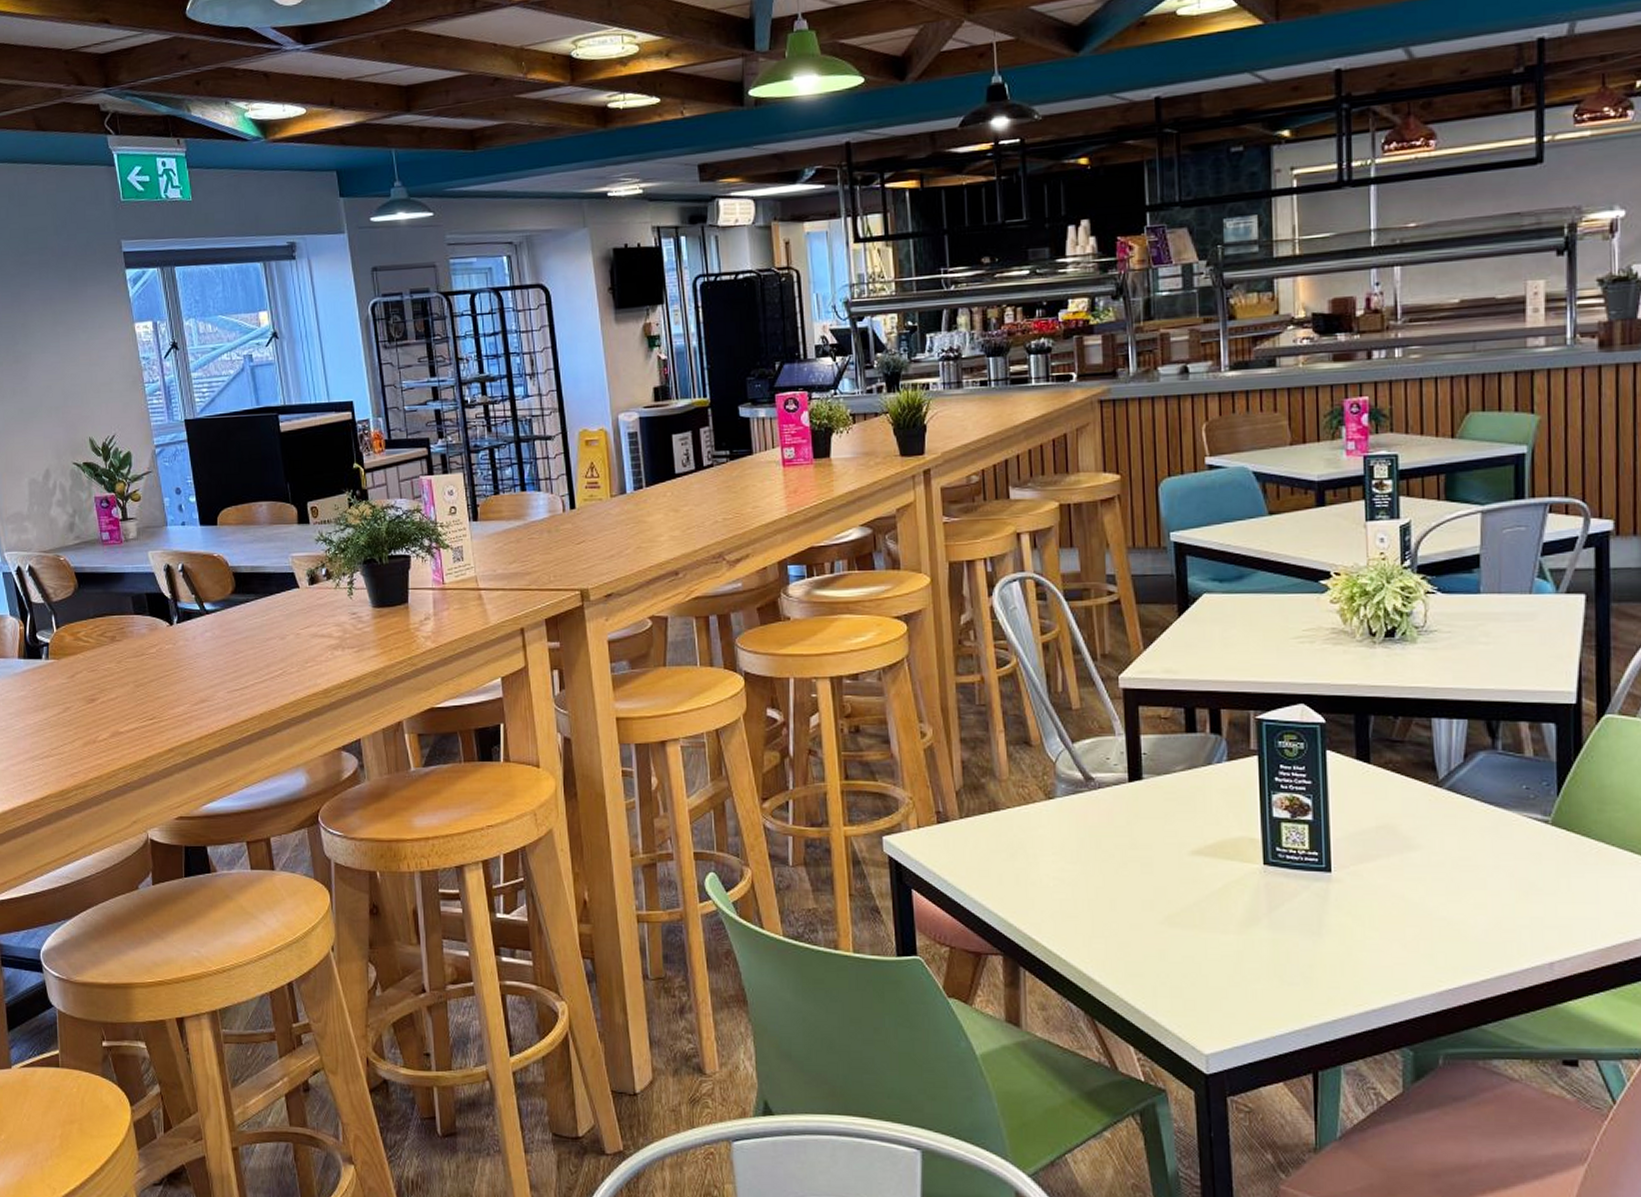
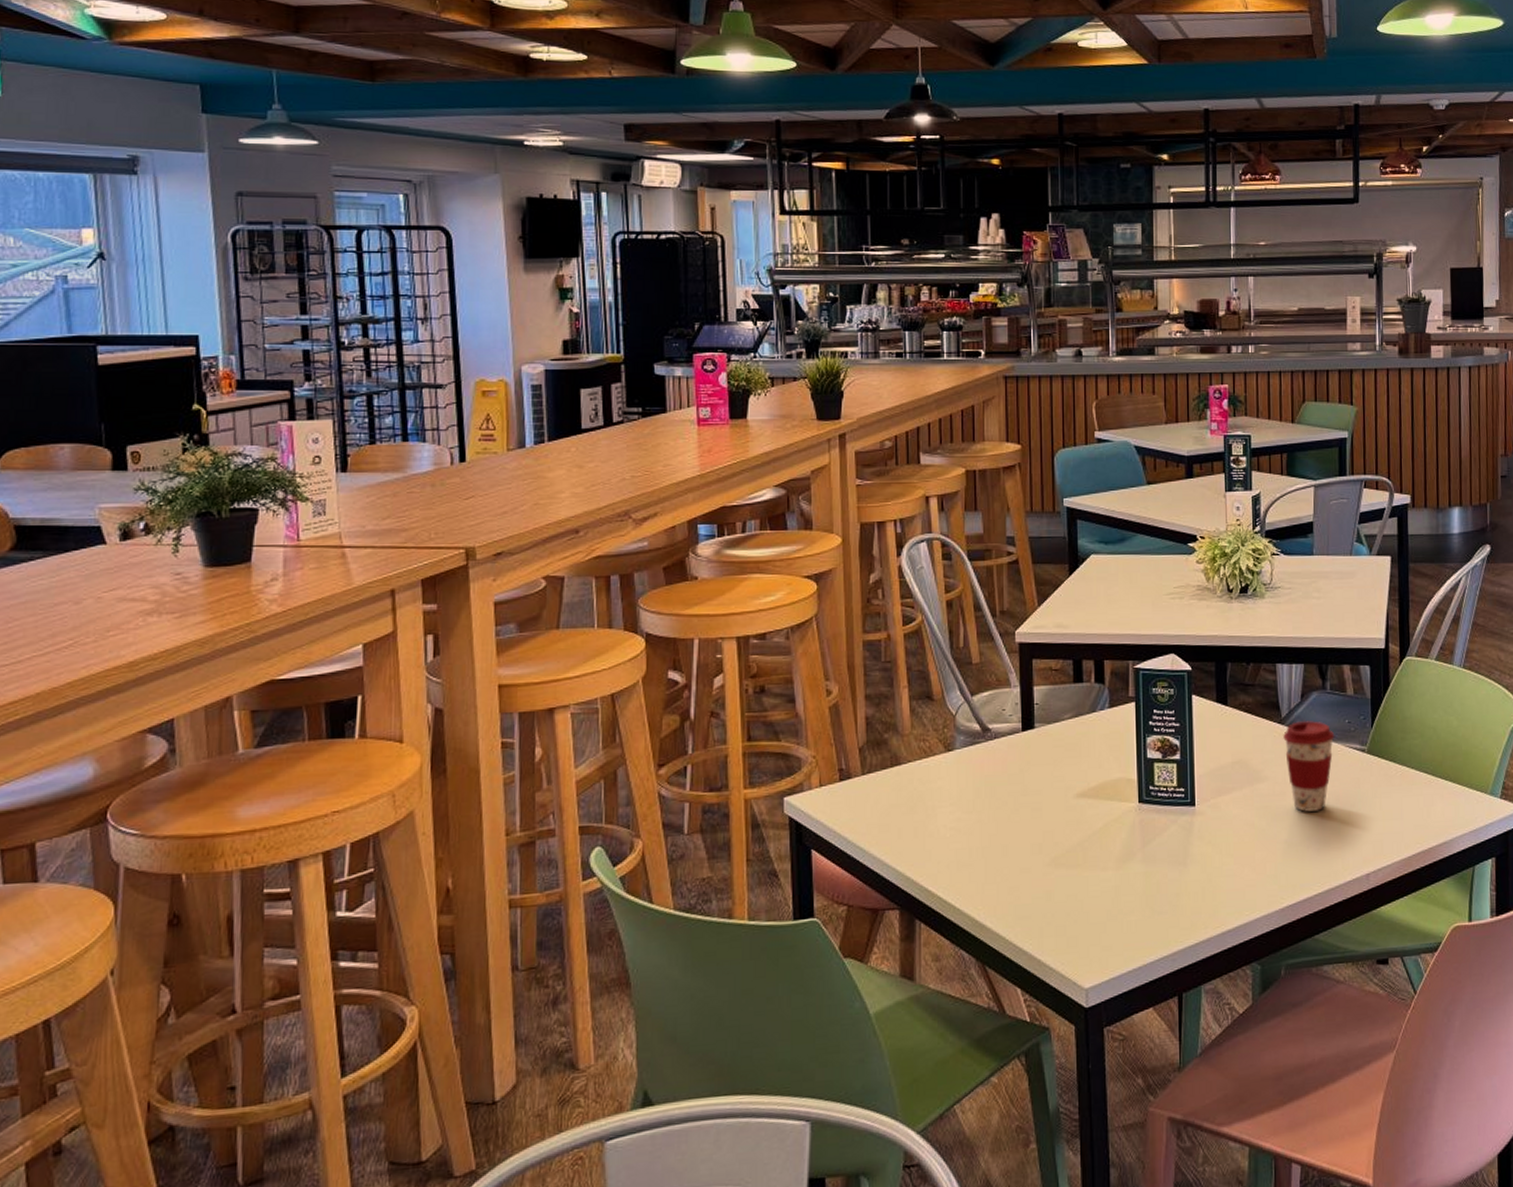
coffee cup: none [1441,783,1509,887] -> present [1283,720,1335,812]

